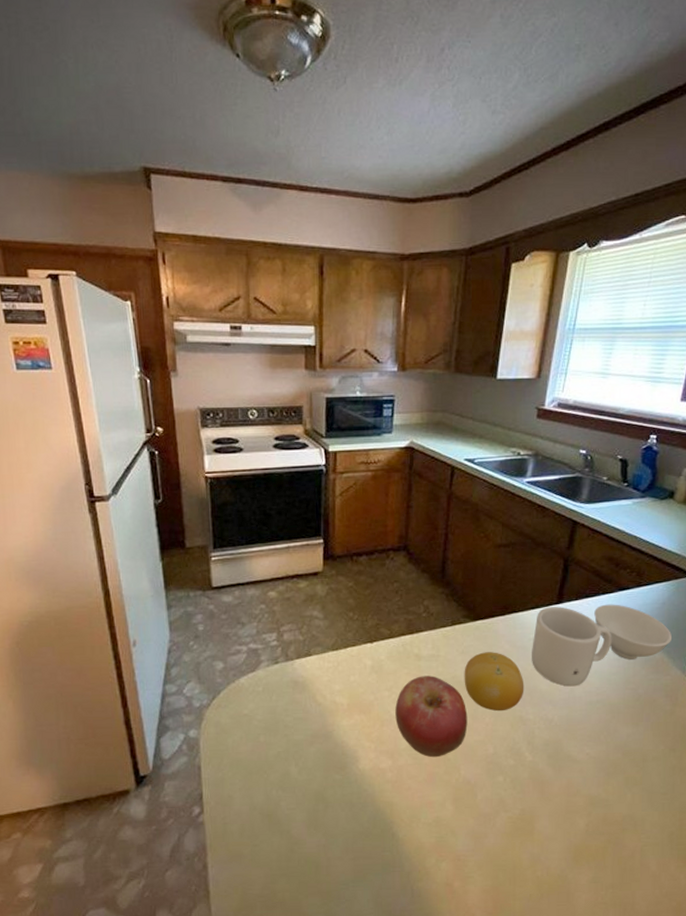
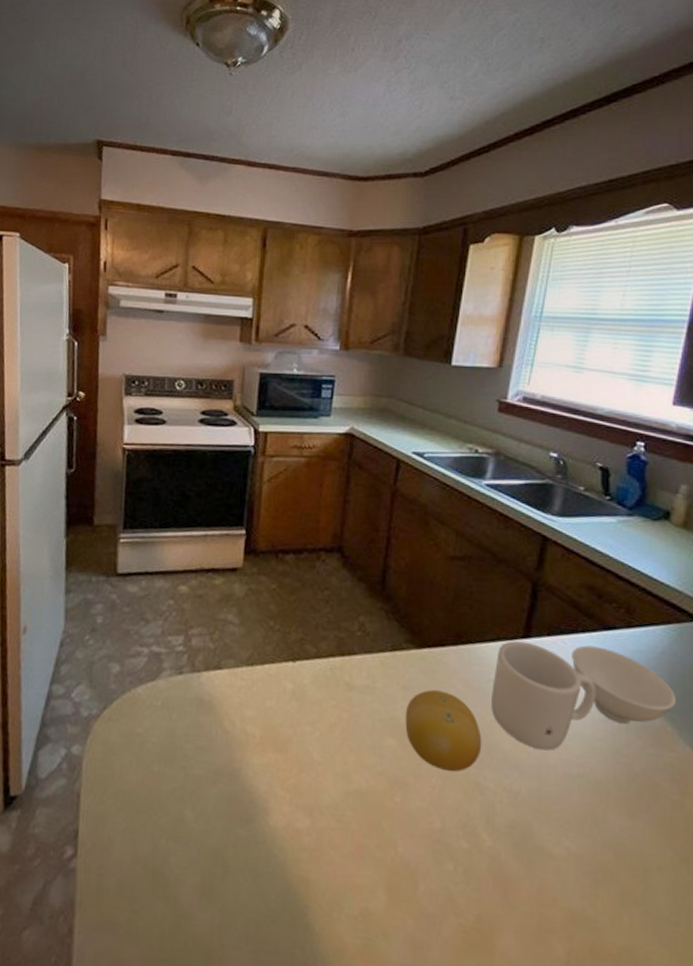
fruit: present [395,676,468,758] -> none [318,711,409,824]

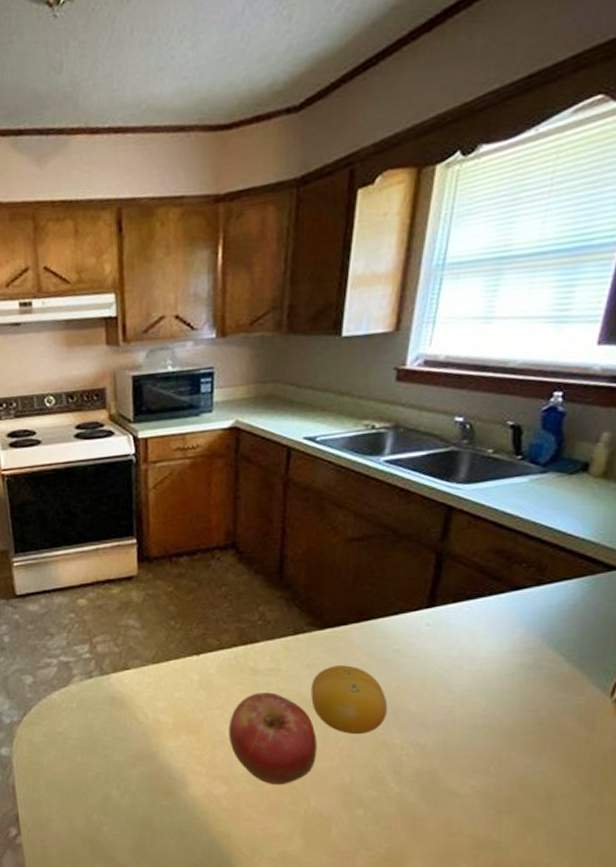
fruit: none [318,711,409,824] -> present [228,692,317,785]
mug: present [492,641,596,751] -> none [396,611,503,707]
bowl: present [572,645,677,724] -> none [478,607,588,675]

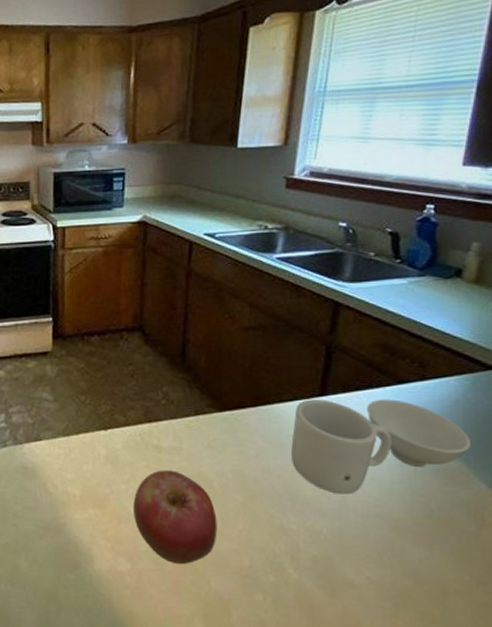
fruit: present [310,665,388,735] -> none [211,447,284,518]
mug: none [396,611,503,707] -> present [291,399,392,495]
bowl: none [478,607,588,675] -> present [367,399,472,467]

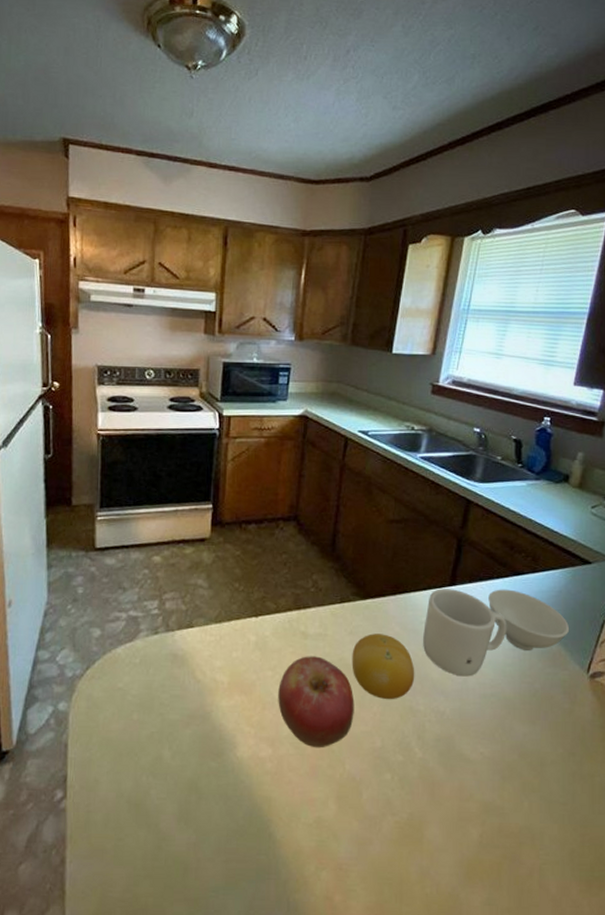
fruit: none [211,447,284,518] -> present [352,633,415,700]

